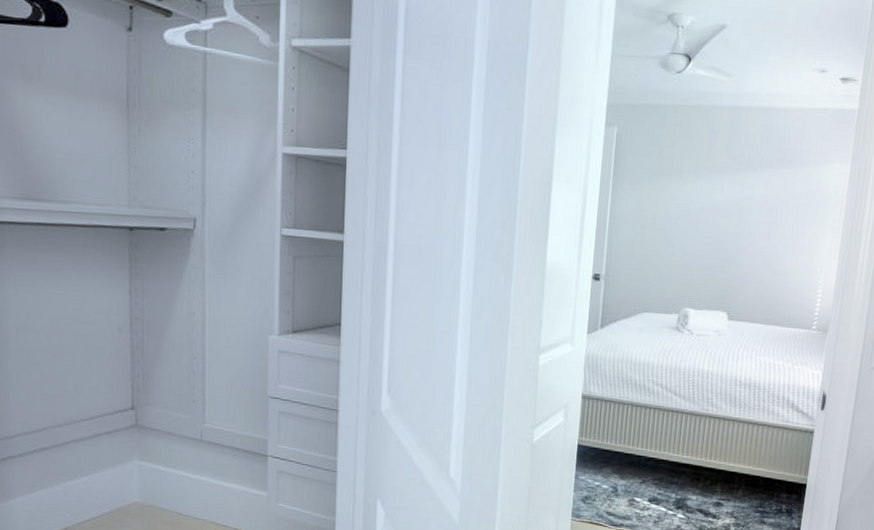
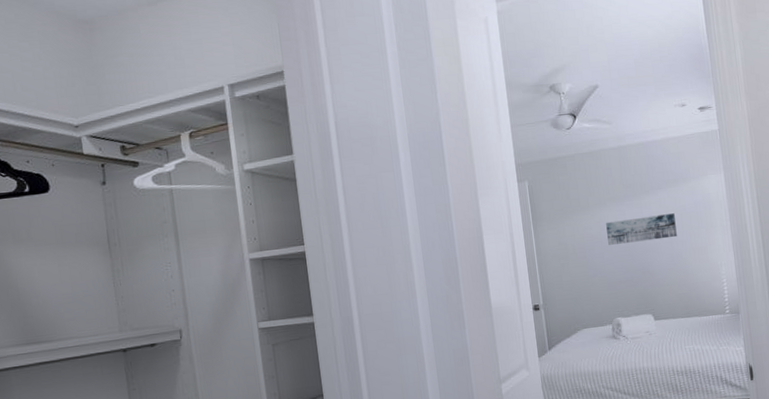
wall art: none [695,194,781,229] -> present [606,213,677,245]

